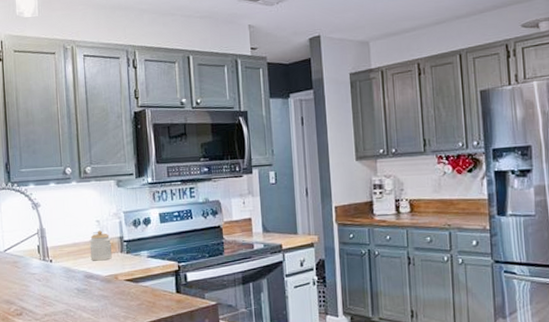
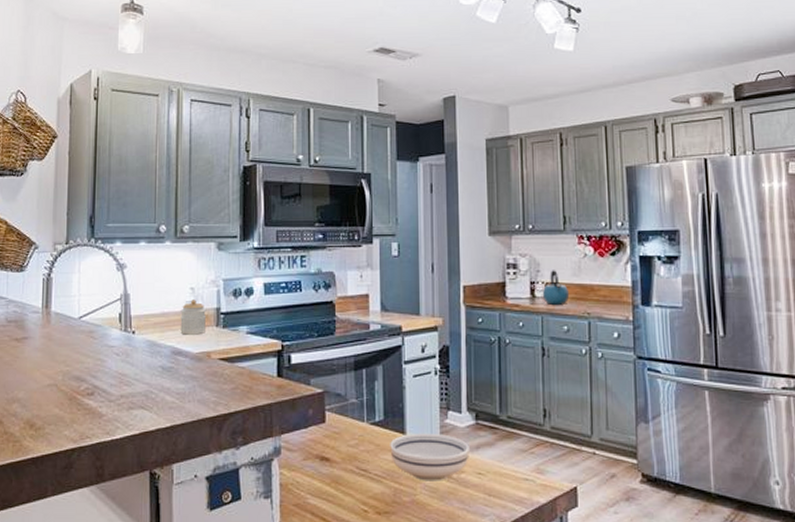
kettle: none [406,188,432,219] -> present [542,270,570,305]

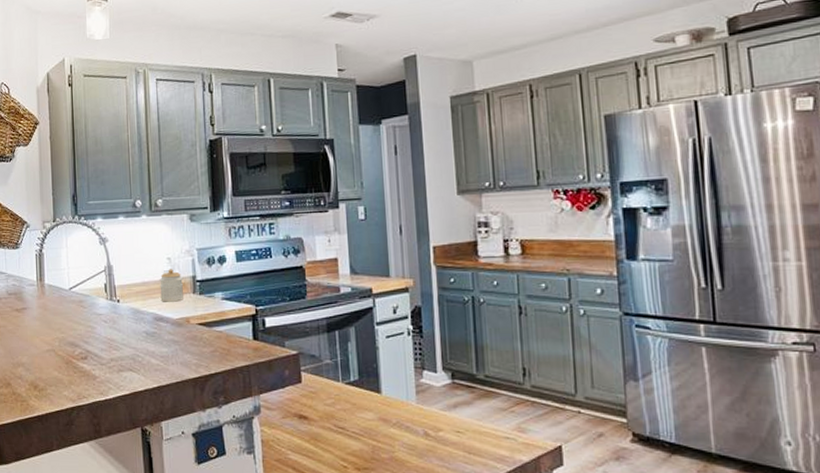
bowl: present [390,433,469,481] -> none [366,392,447,439]
kettle: present [542,270,570,305] -> none [516,227,547,262]

